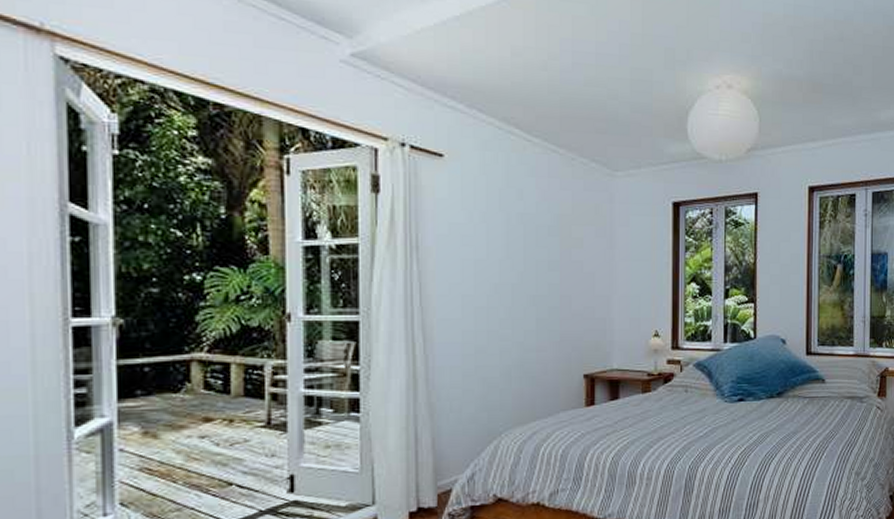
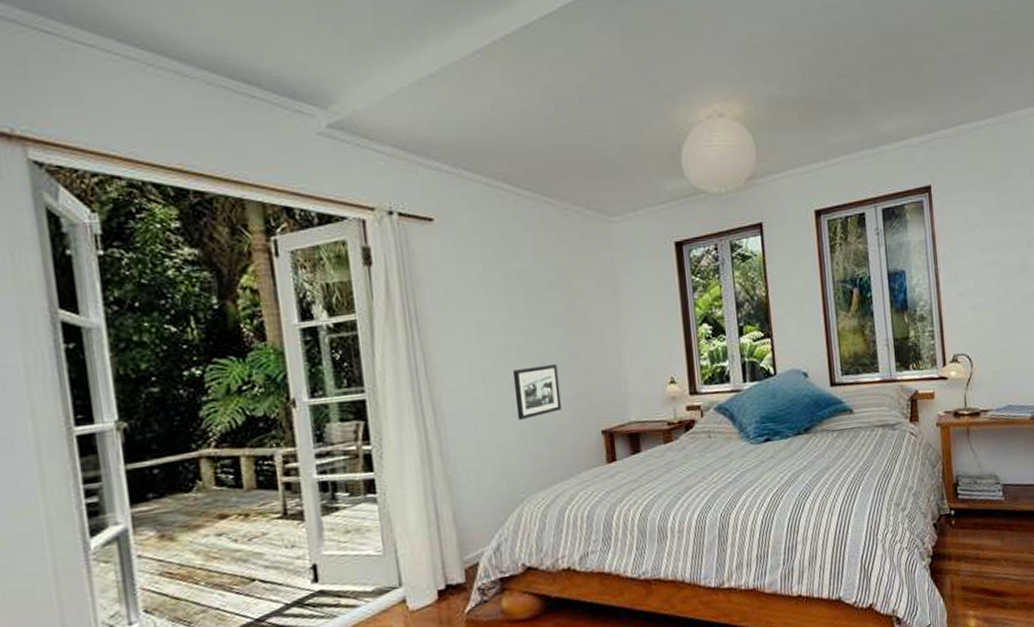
picture frame: none [504,306,548,356] -> present [512,364,562,420]

